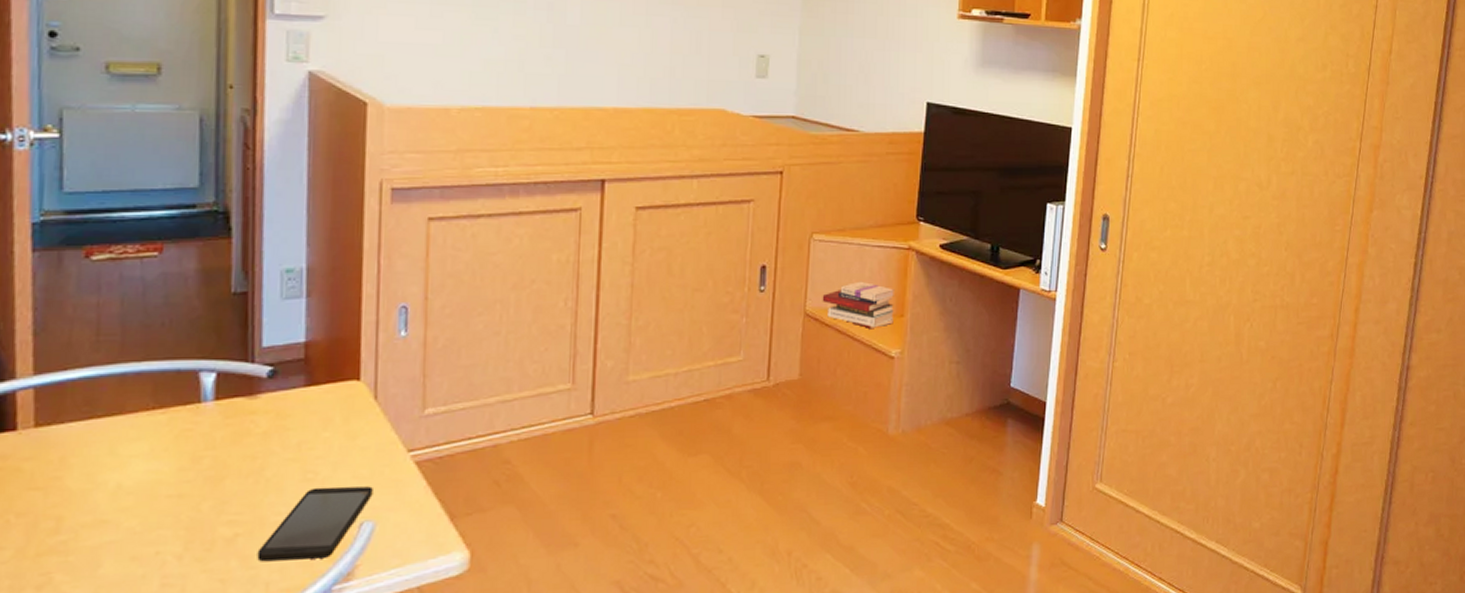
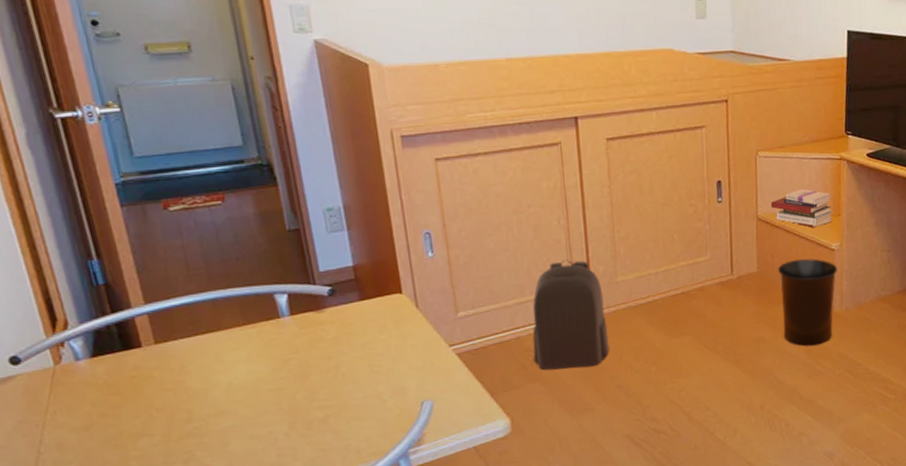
phone: present [257,486,373,562] -> none [346,374,428,435]
backpack: none [510,350,608,489] -> present [532,259,610,370]
waste bin: none [824,367,897,477] -> present [778,258,838,346]

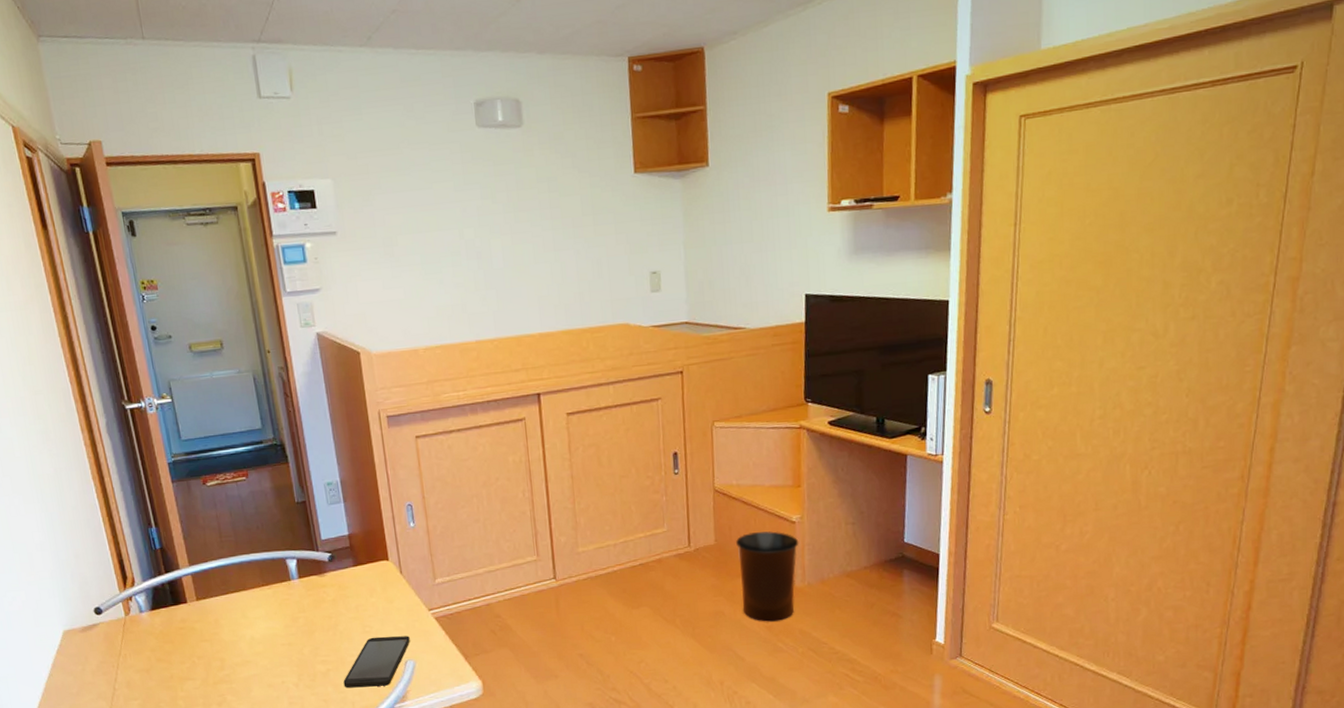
phone: none [346,374,428,435] -> present [343,636,410,688]
backpack: present [532,259,610,370] -> none [501,530,572,636]
books: present [770,188,832,228] -> none [727,459,792,500]

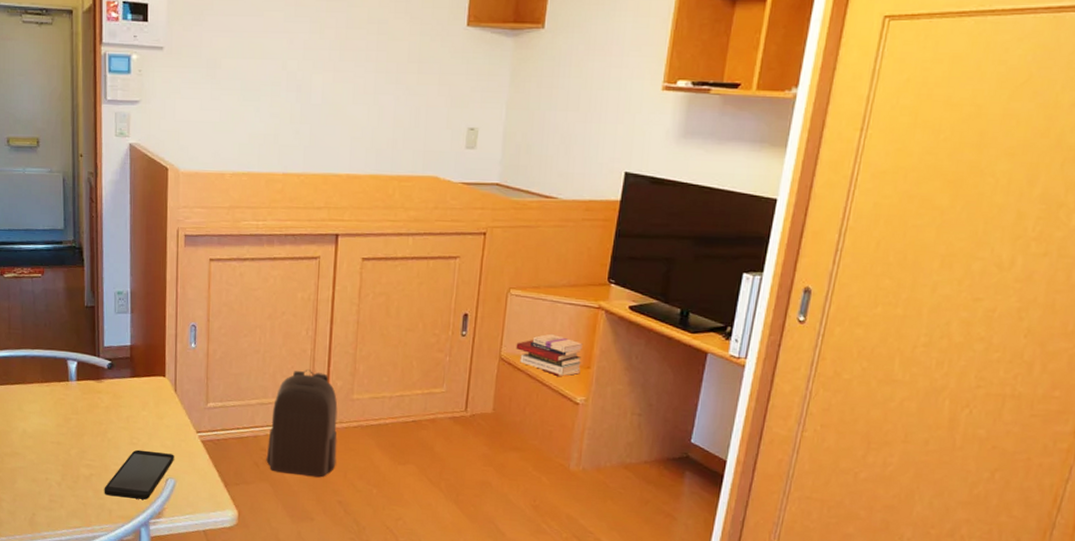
backpack: none [501,530,572,636] -> present [266,369,338,477]
books: none [727,459,792,500] -> present [515,333,583,377]
waste bin: present [736,531,799,622] -> none [511,407,580,502]

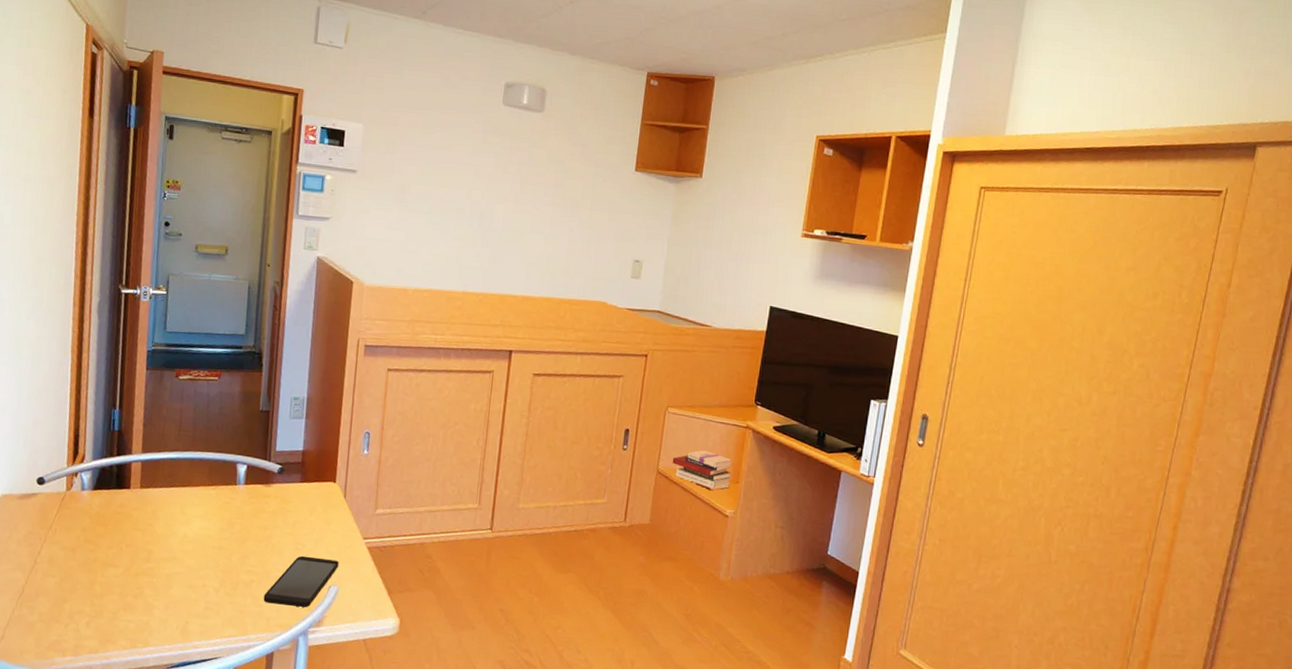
backpack: present [266,369,338,477] -> none [431,478,504,585]

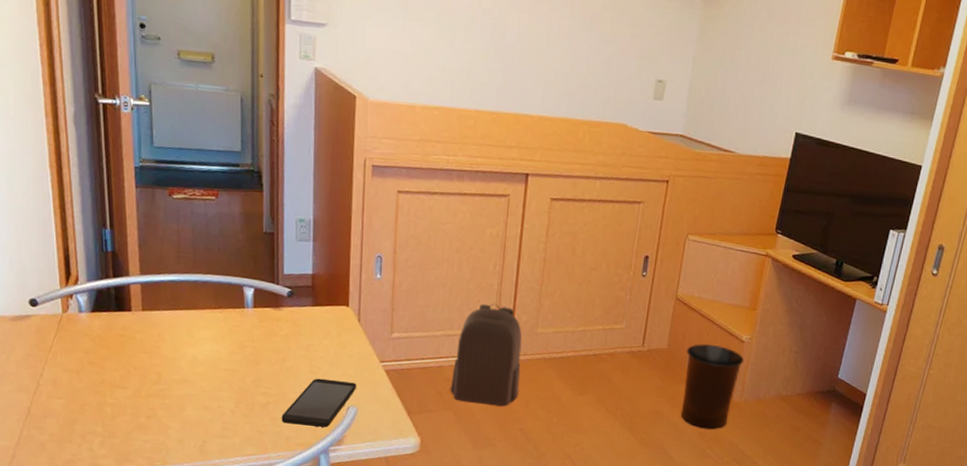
backpack: none [431,478,504,585] -> present [450,303,522,406]
waste bin: none [665,519,729,610] -> present [680,344,745,429]
books: present [672,449,732,491] -> none [691,277,750,317]

